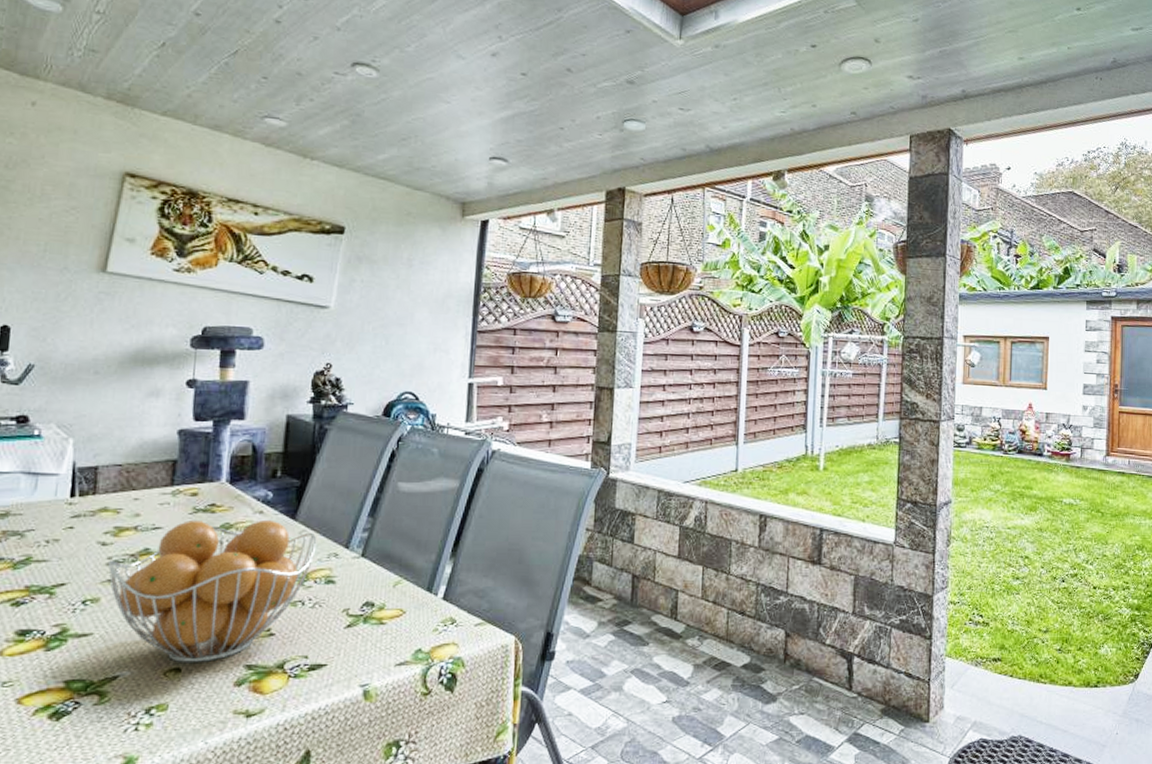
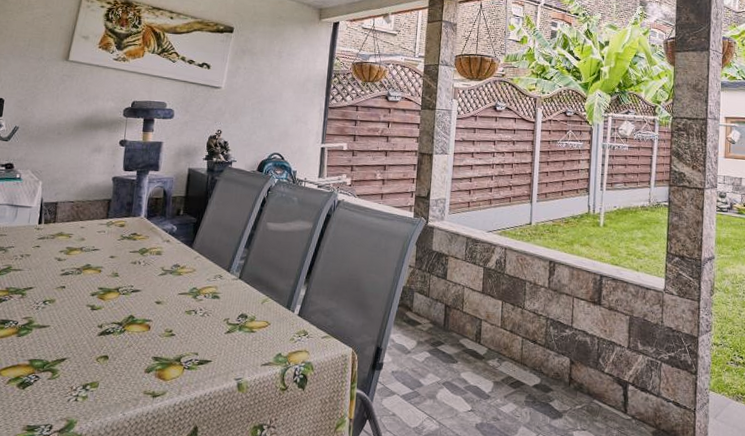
fruit basket: present [107,519,317,663] -> none [61,245,207,353]

